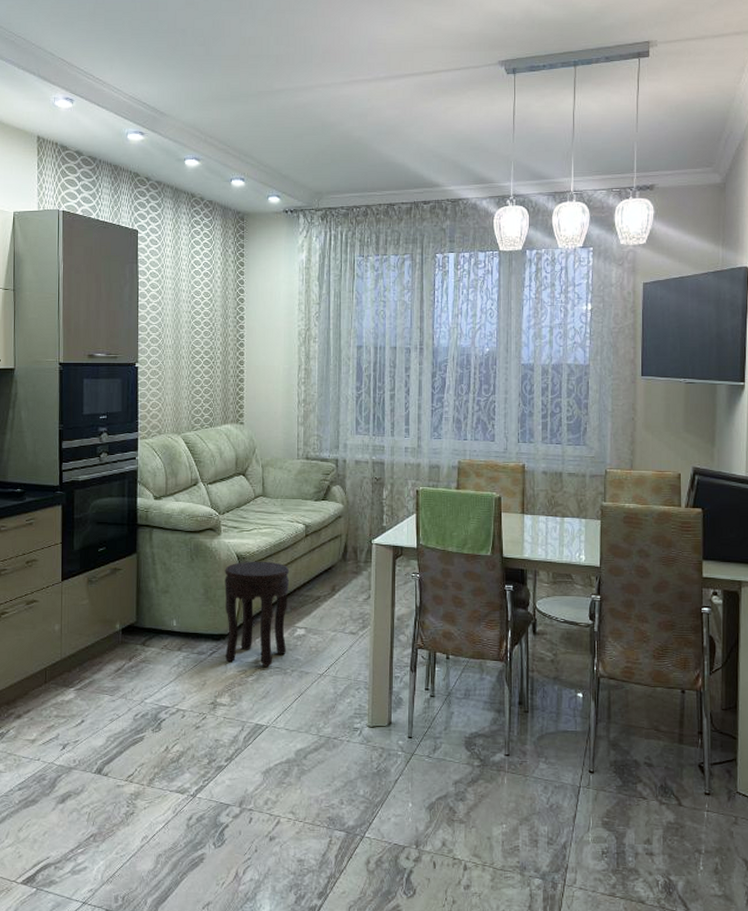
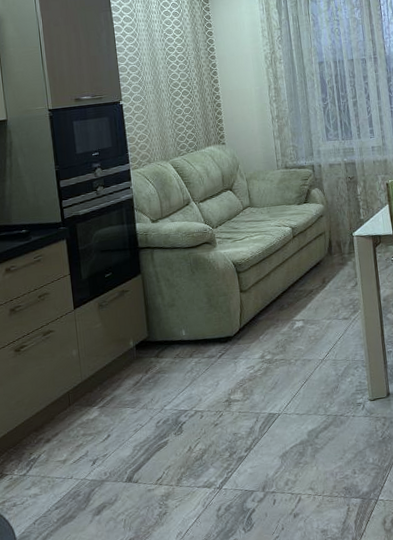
side table: present [225,561,290,667] -> none [224,264,288,361]

